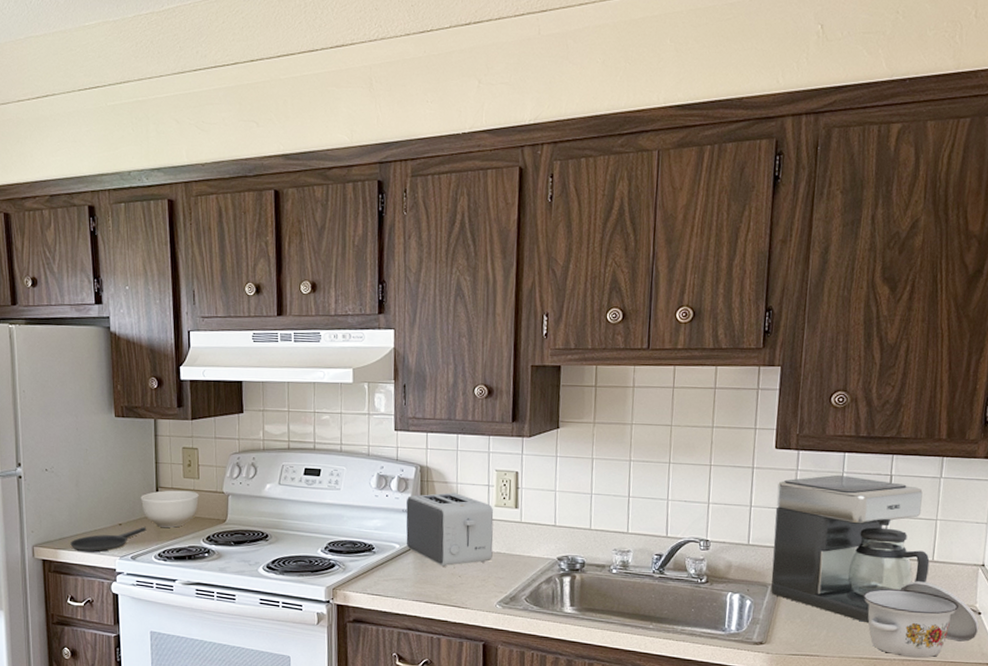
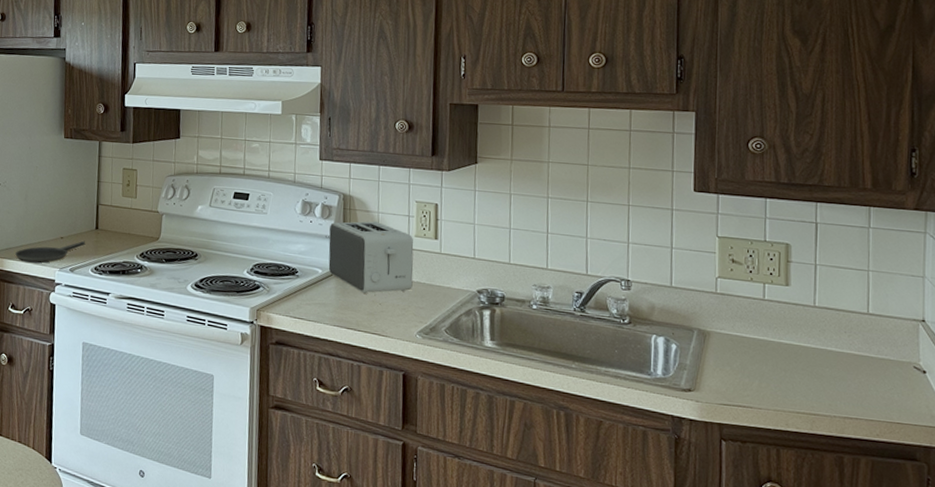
bowl: present [140,490,199,528] -> none [82,207,136,243]
coffee maker: present [771,474,930,623] -> none [696,220,865,376]
cooking pot: present [863,581,980,659] -> none [795,333,926,418]

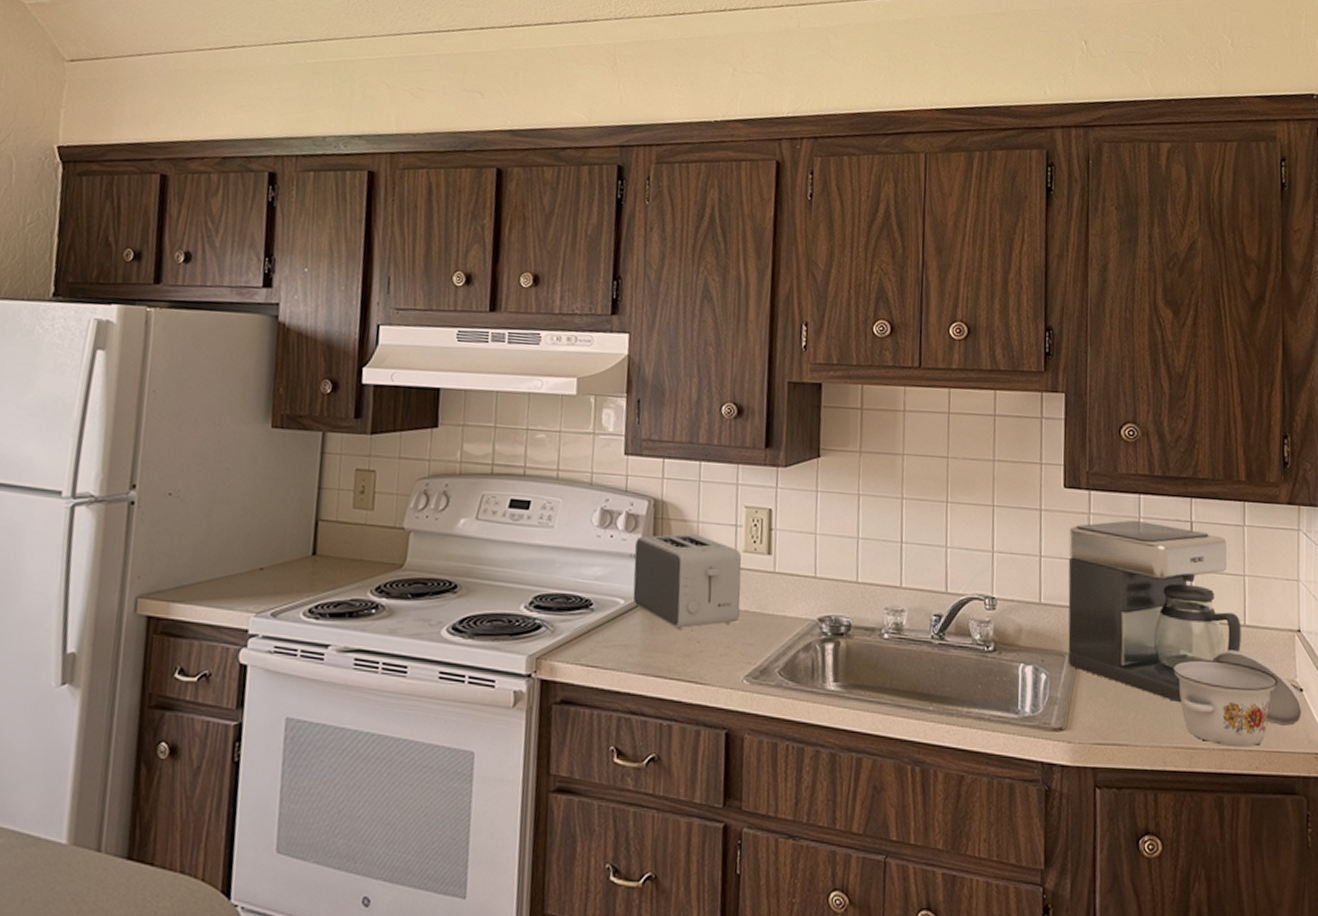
frying pan: present [15,241,86,263] -> none [189,573,297,607]
coffee maker: none [696,220,865,376] -> present [1068,520,1241,703]
cooking pot: none [795,333,926,418] -> present [1172,650,1303,748]

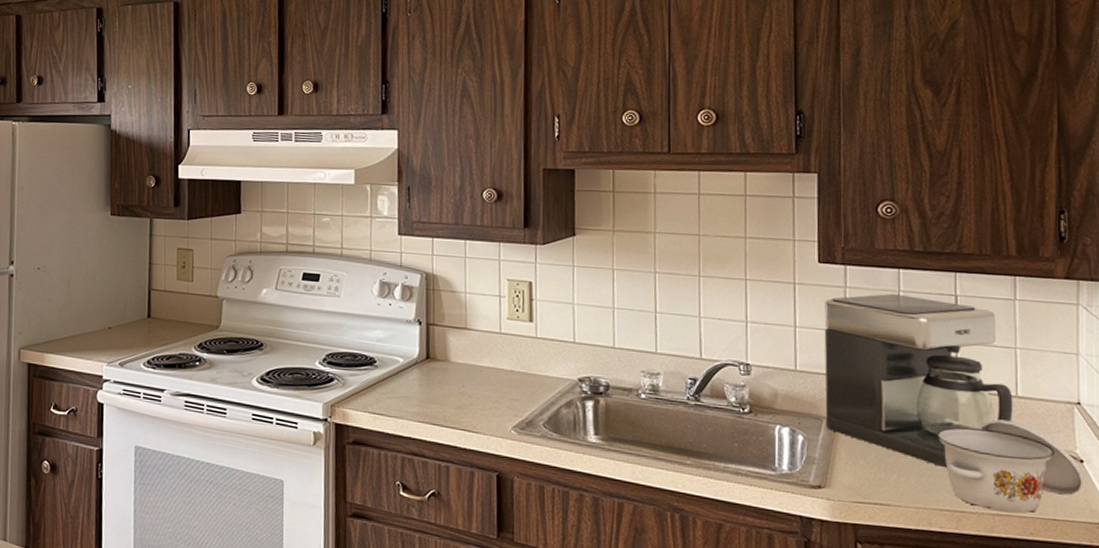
toaster: present [632,533,742,629] -> none [410,302,506,385]

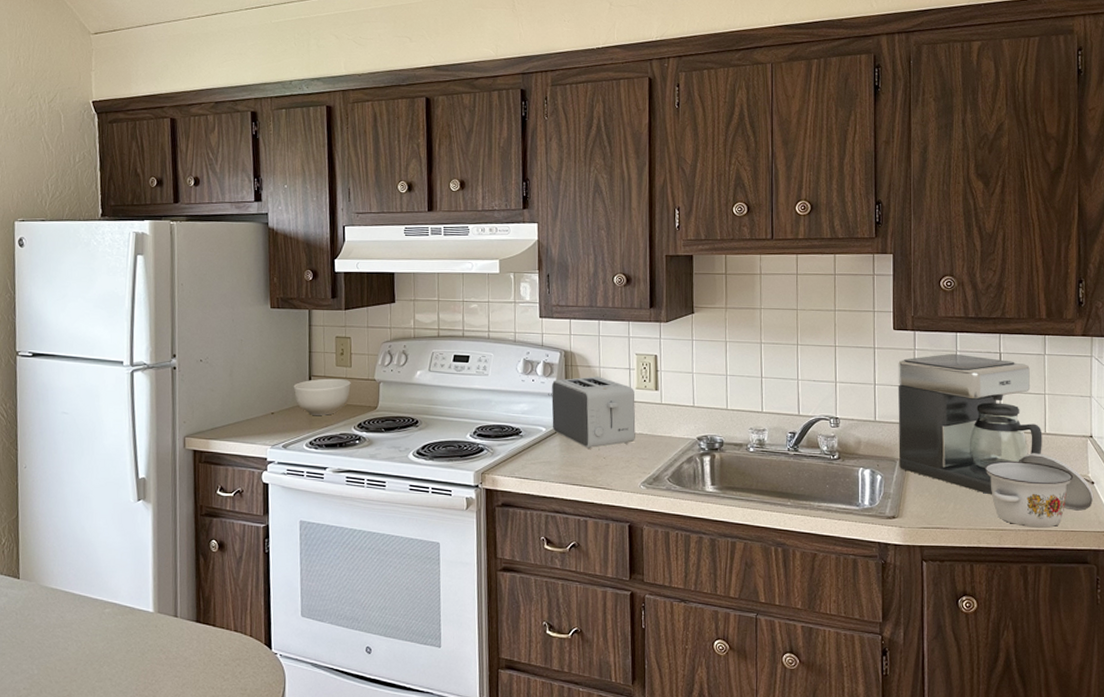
bowl: none [132,292,192,333] -> present [293,378,351,415]
toaster: none [410,302,506,385] -> present [551,376,636,449]

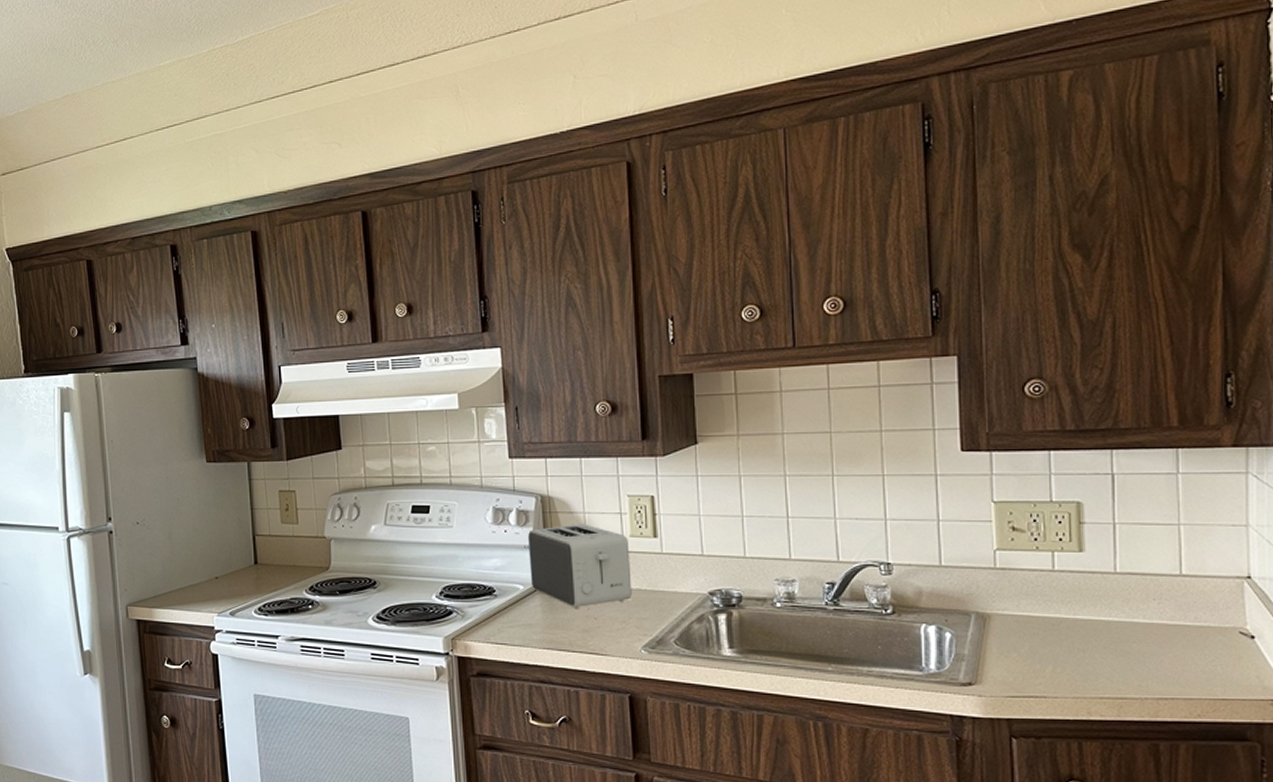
bowl: present [293,378,351,415] -> none [237,537,299,578]
coffee maker: present [897,353,1042,495] -> none [969,477,1177,655]
cooking pot: present [984,453,1094,529] -> none [1094,600,1255,696]

